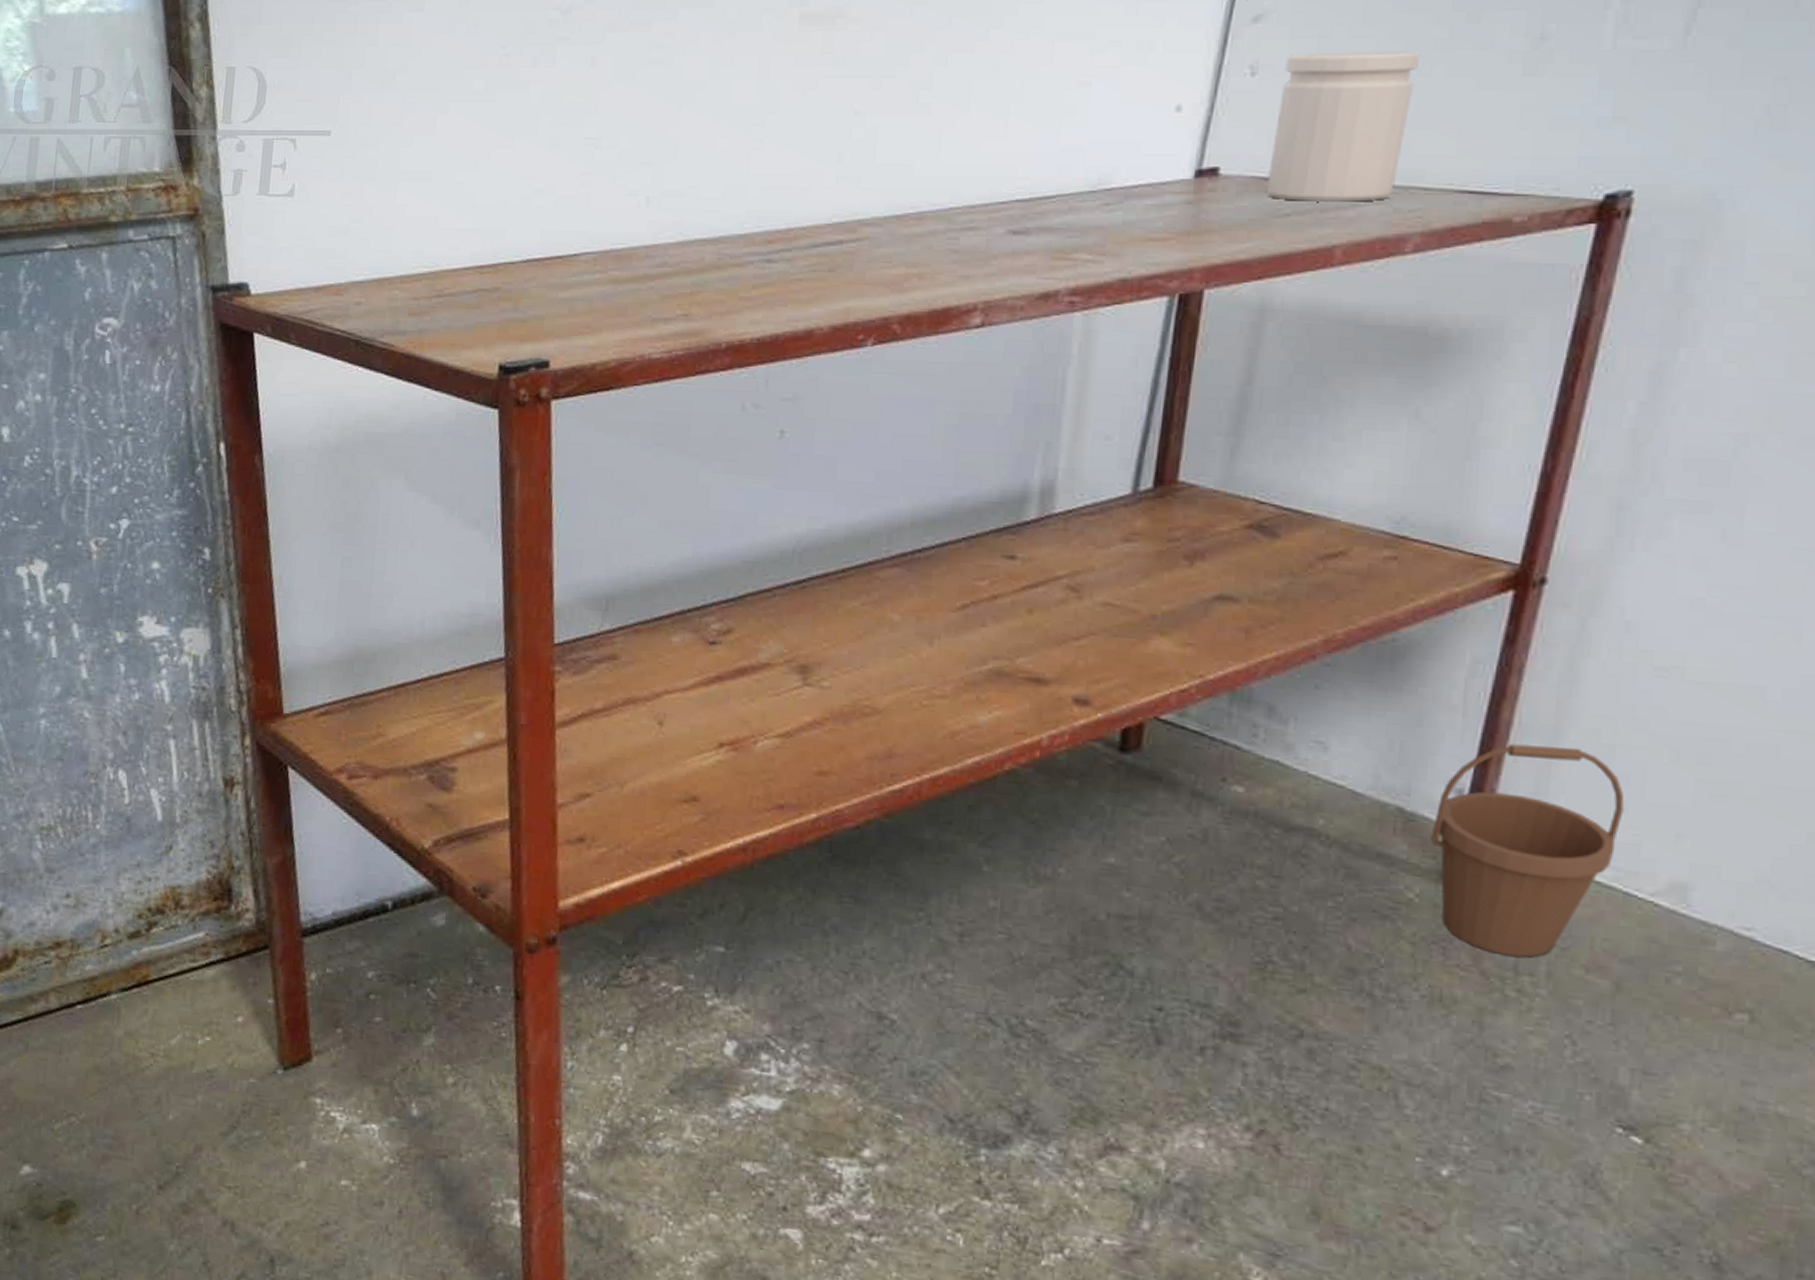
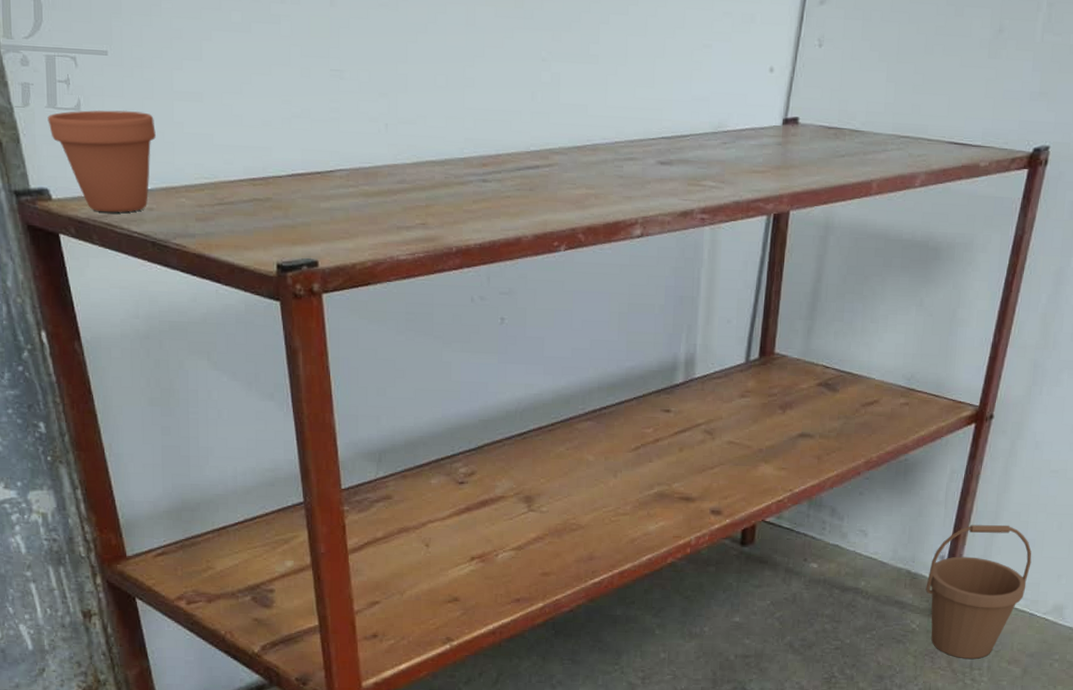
flower pot: none [257,195,374,309] -> present [47,110,156,213]
jar: present [1266,51,1419,202] -> none [829,31,925,148]

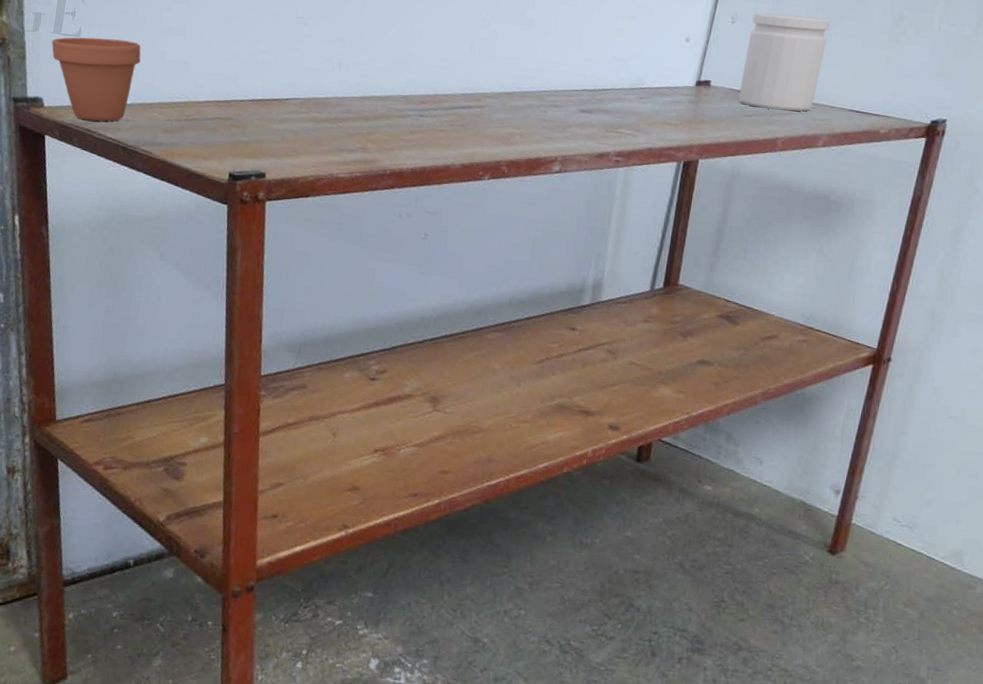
jar: none [829,31,925,148] -> present [738,12,830,112]
bucket: present [925,525,1032,660] -> none [820,462,930,598]

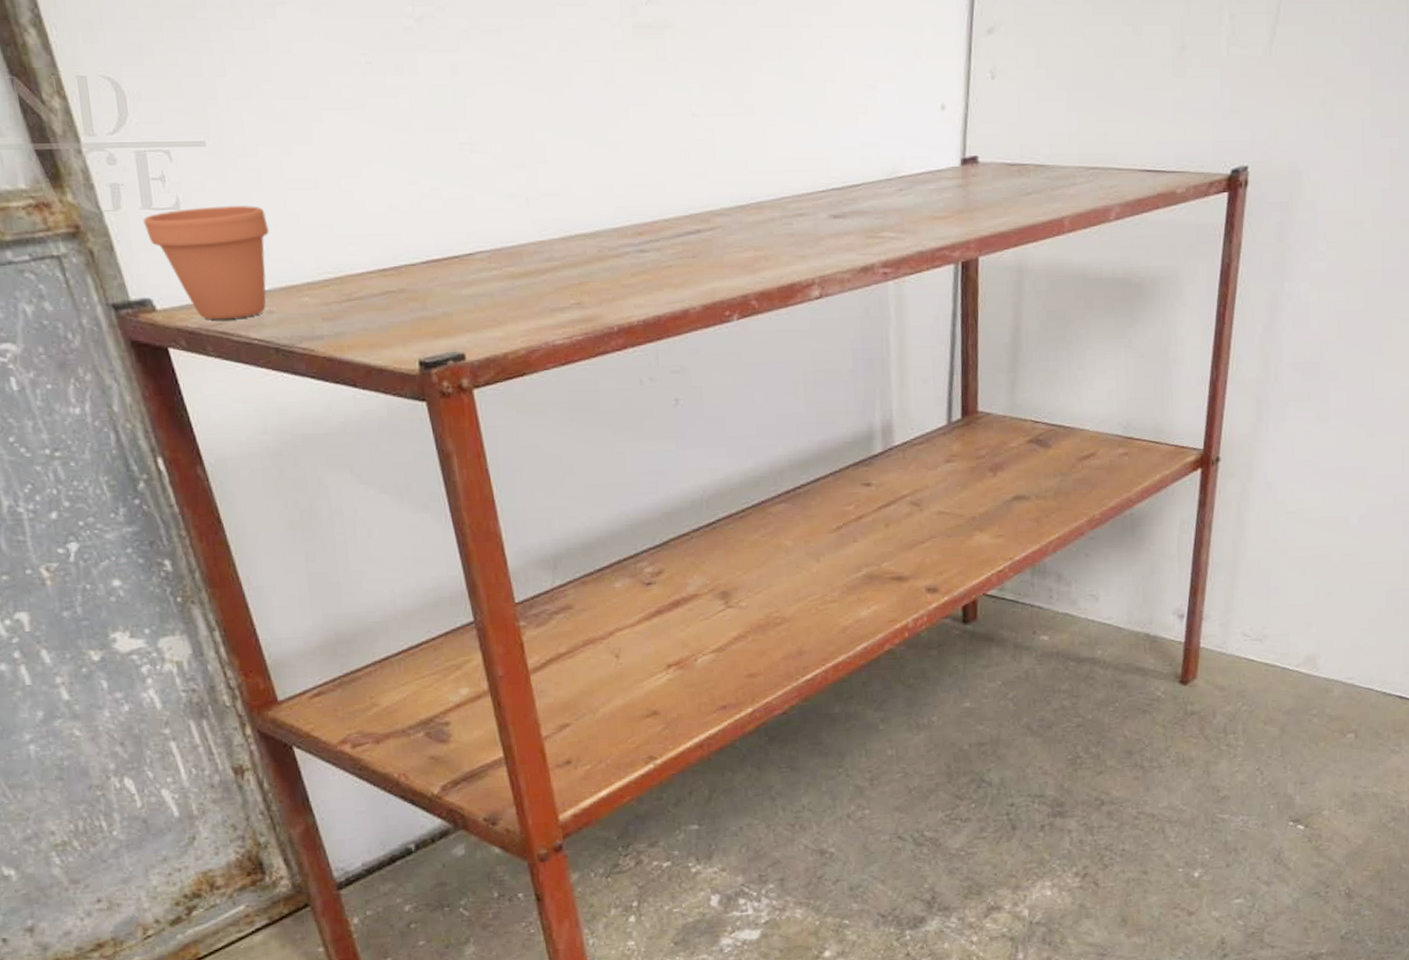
jar: present [738,12,830,112] -> none [1012,58,1105,182]

